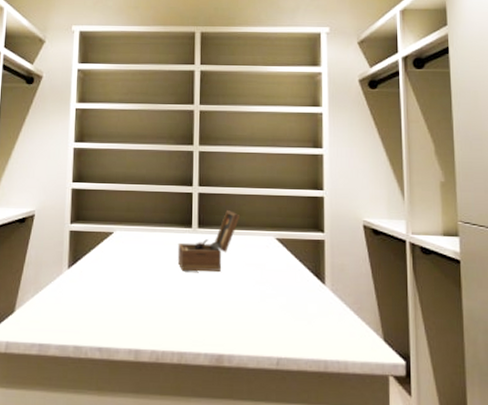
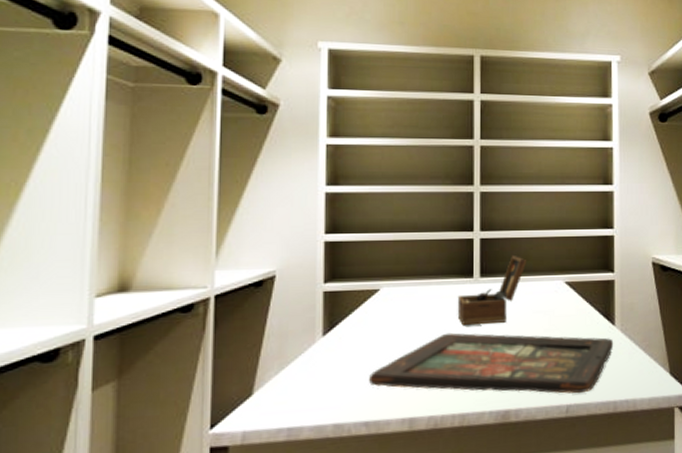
decorative tray: none [103,276,324,348] -> present [369,332,614,394]

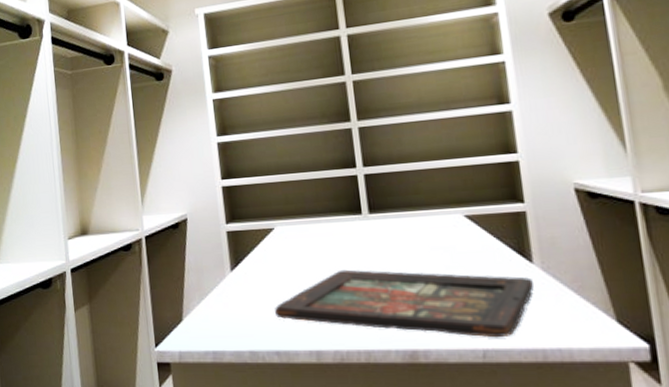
wooden box: present [457,254,527,326] -> none [348,189,418,263]

